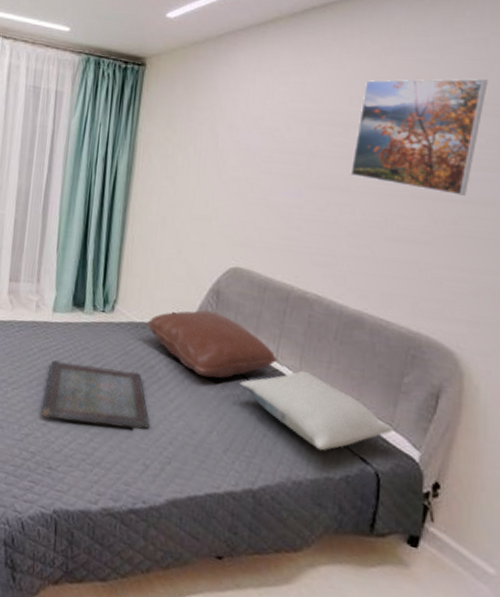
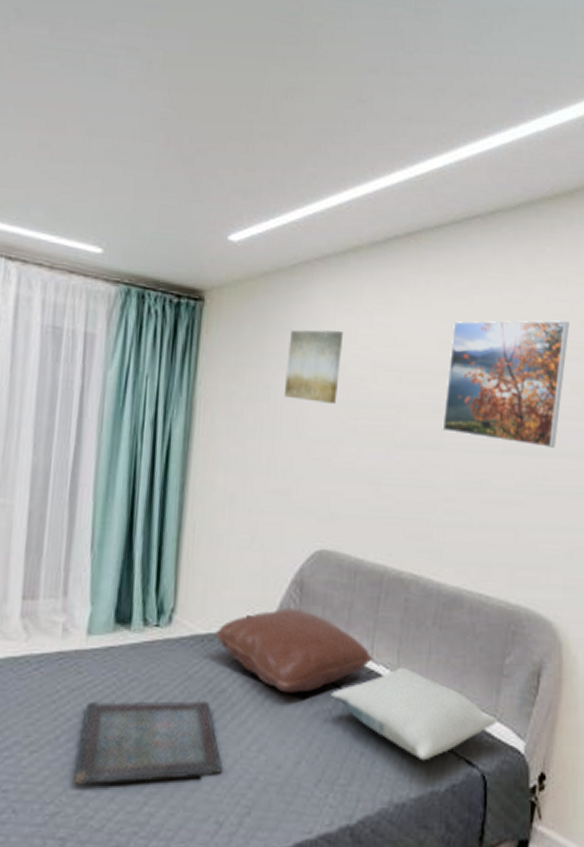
wall art: none [208,88,262,149] -> present [283,329,344,403]

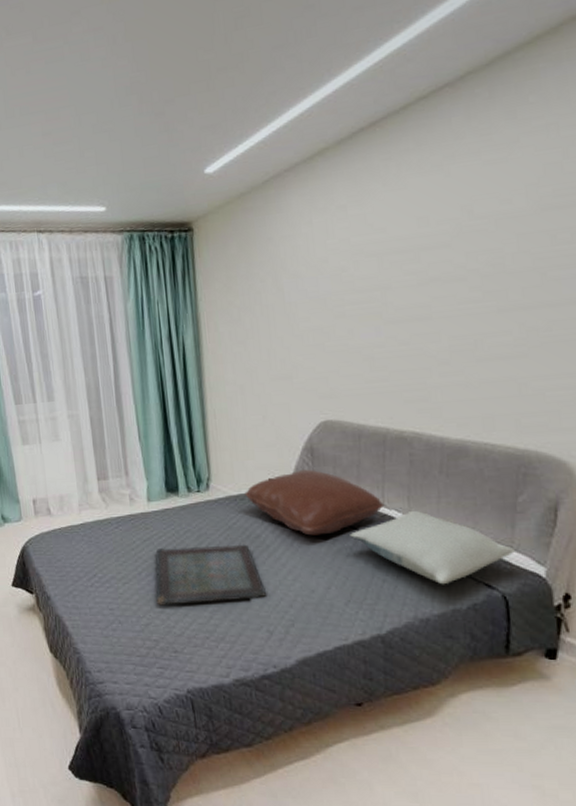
wall art: present [283,329,344,403] -> none [271,230,323,298]
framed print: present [442,320,570,448] -> none [429,168,565,302]

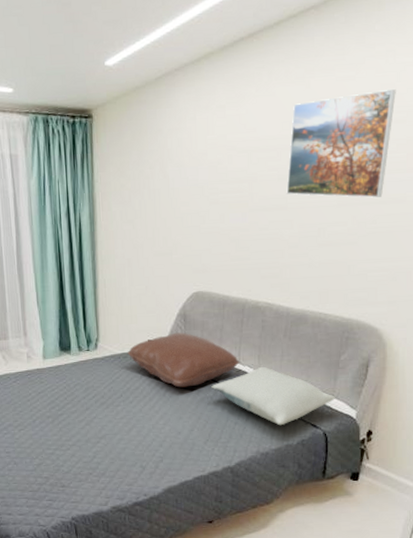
serving tray: present [155,544,266,606] -> none [47,395,141,448]
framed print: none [429,168,565,302] -> present [286,89,396,198]

